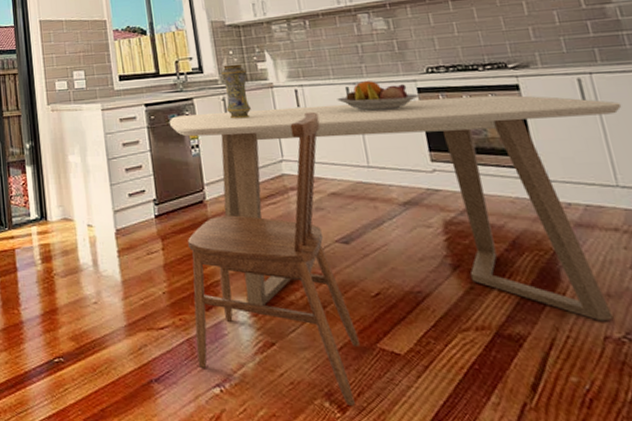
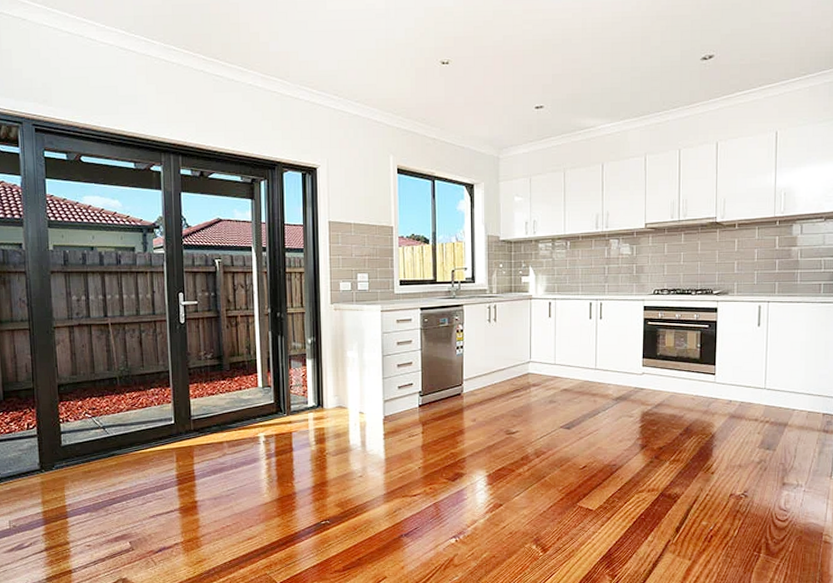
dining table: present [169,95,622,322] -> none [440,315,783,484]
dining chair: present [188,111,361,405] -> none [440,322,566,547]
vase: present [221,64,251,119] -> none [490,276,512,325]
fruit bowl: present [337,81,420,112] -> none [581,298,645,324]

